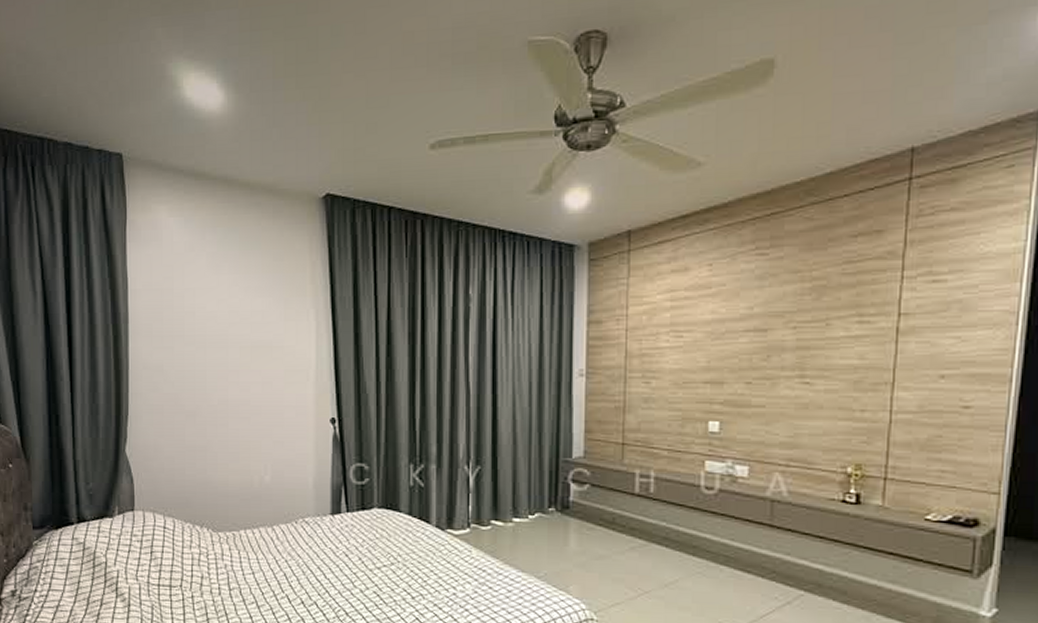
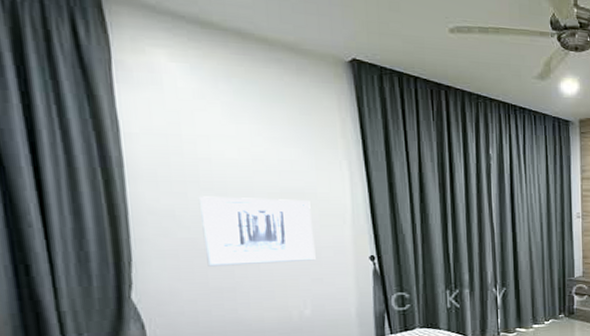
wall art: none [182,351,278,424] -> present [198,196,316,267]

